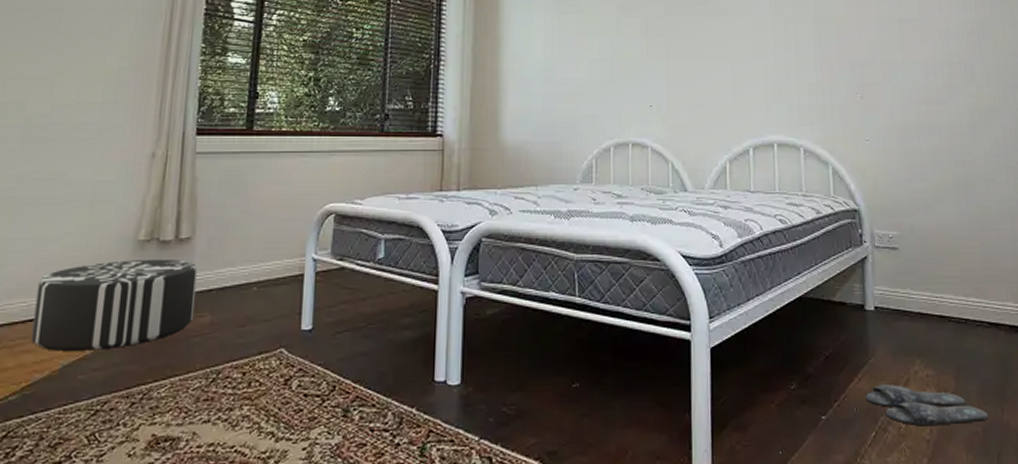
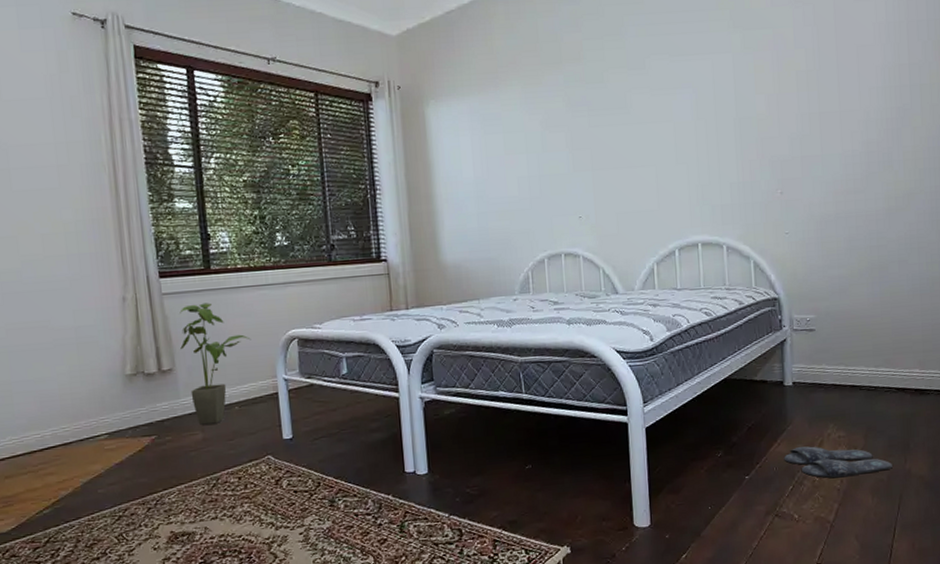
pouf: present [31,260,198,351] -> none [45,388,187,472]
house plant: none [204,166,284,306] -> present [180,303,251,425]

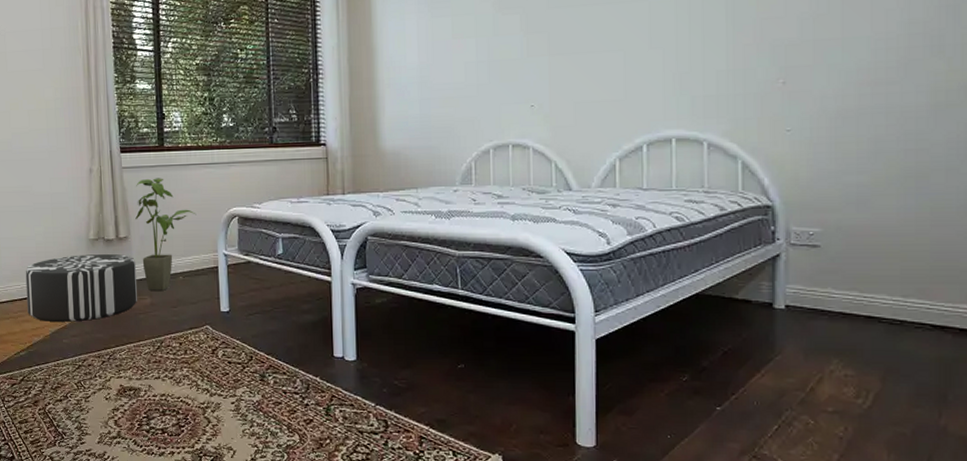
pouf: none [45,388,187,472] -> present [25,254,137,322]
slippers: present [784,446,894,479] -> none [768,382,922,425]

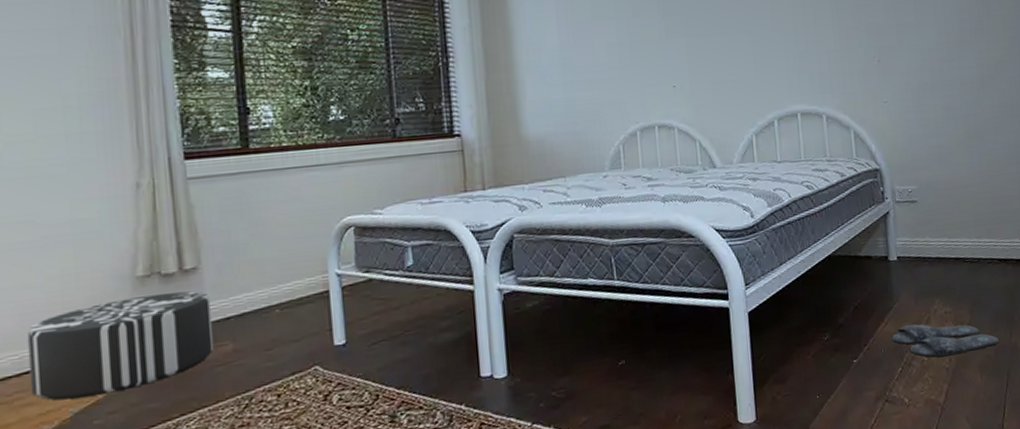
house plant: present [135,178,196,291] -> none [208,187,297,334]
slippers: none [768,382,922,425] -> present [891,324,1000,357]

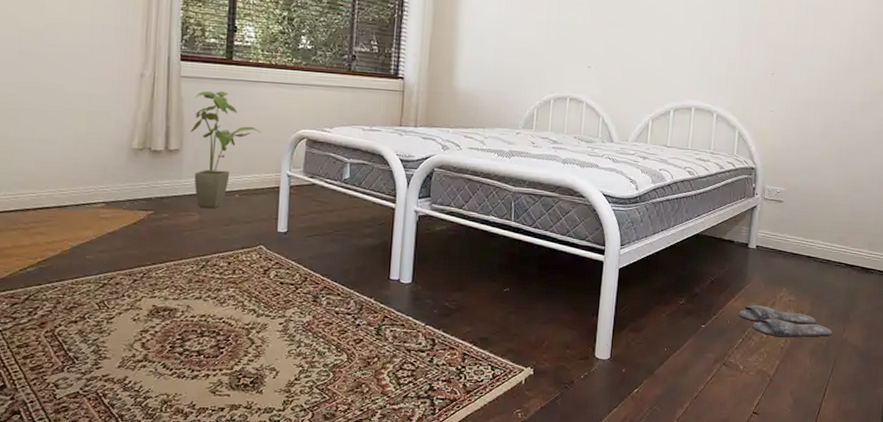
pouf: present [27,291,213,401] -> none [42,164,187,237]
house plant: none [208,187,297,334] -> present [191,91,262,208]

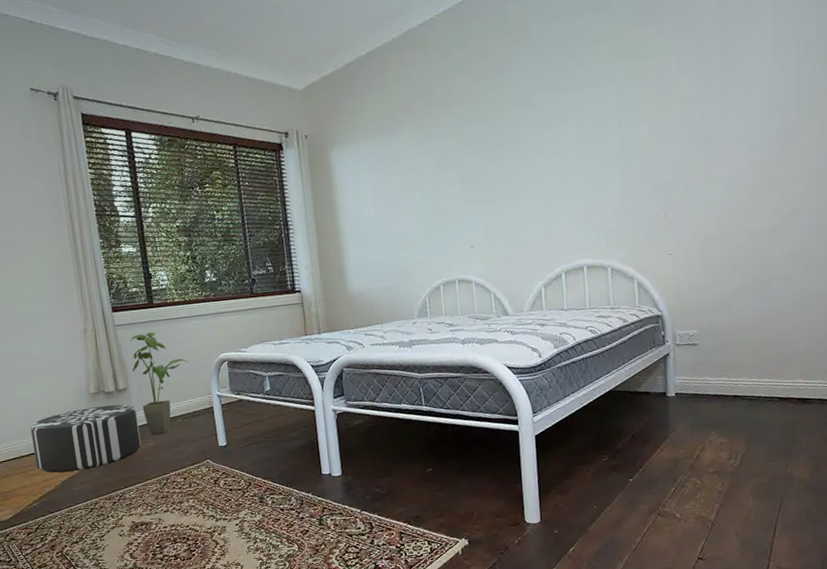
pouf: none [42,164,187,237] -> present [30,404,141,473]
slippers: present [738,305,833,338] -> none [666,452,775,481]

